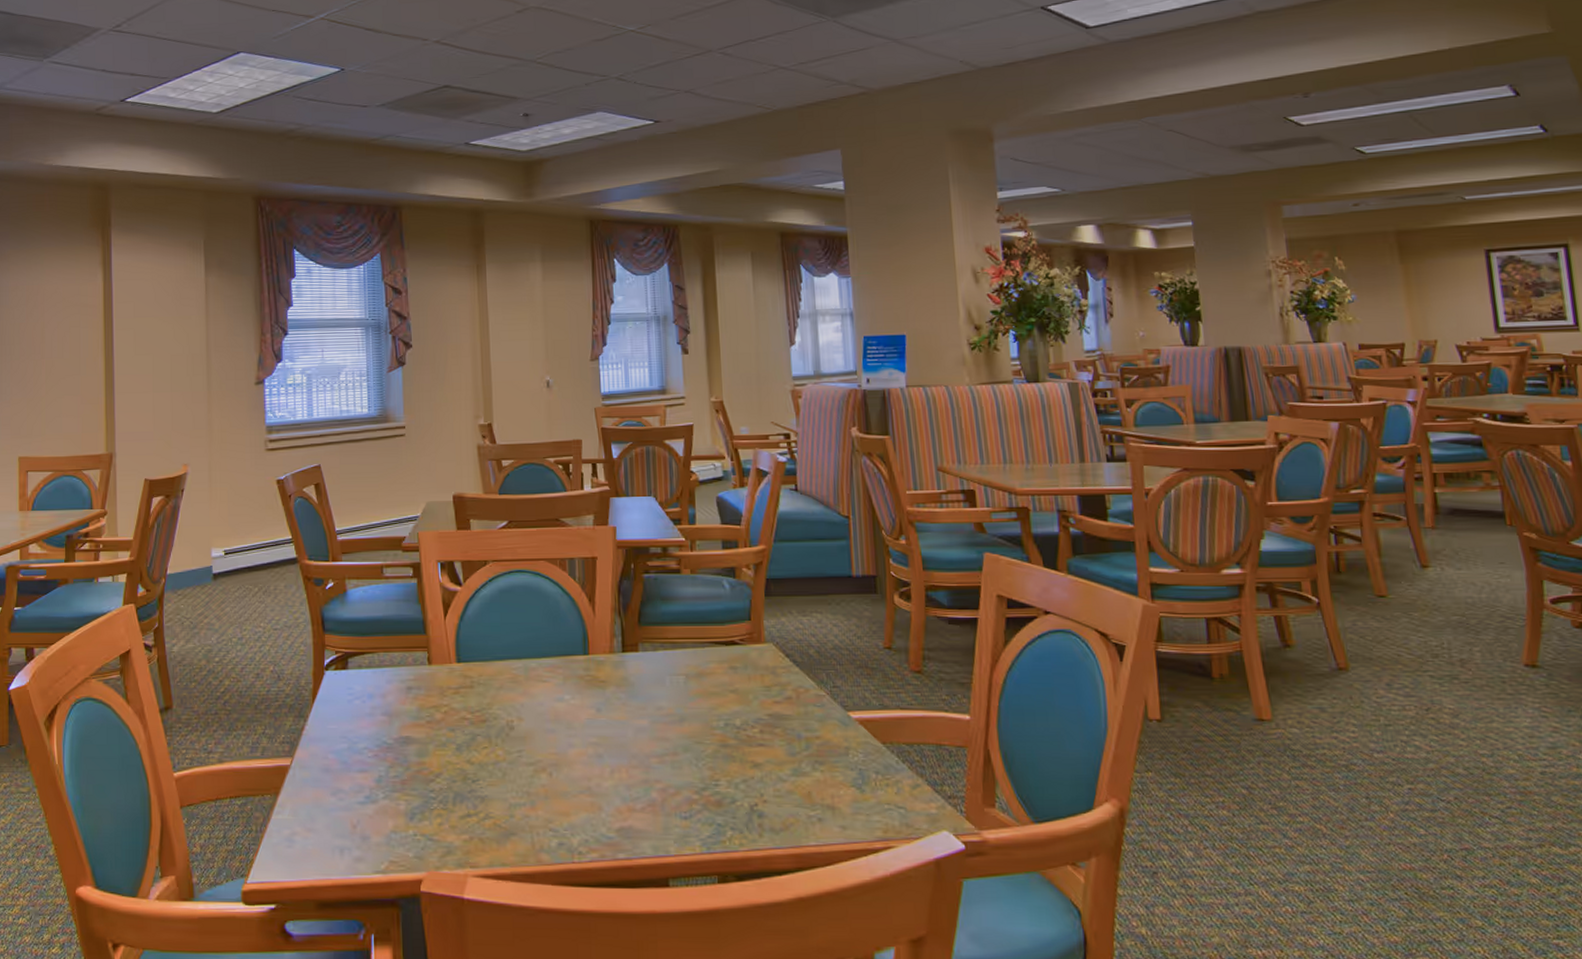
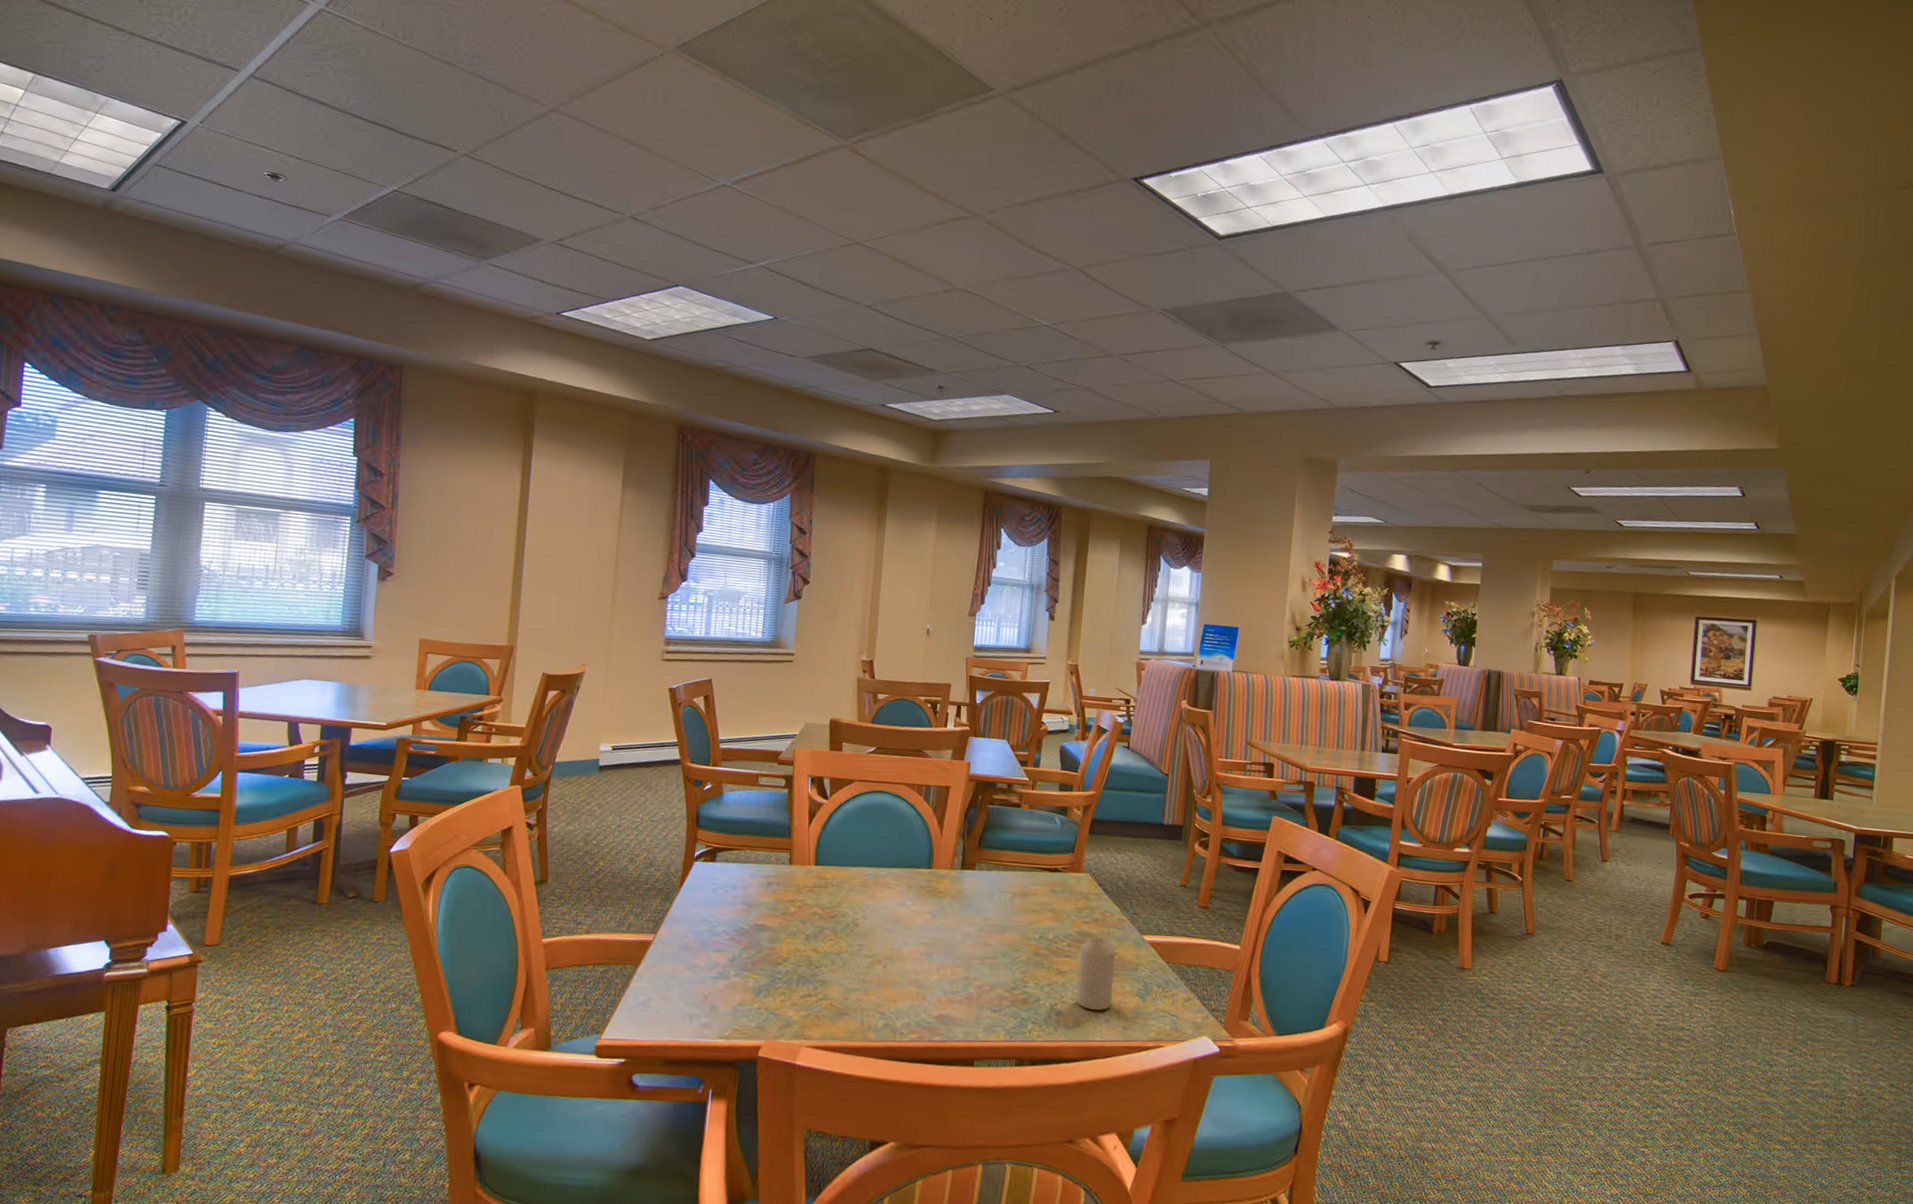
candle: none [775,719,824,808] -> present [1076,937,1116,1011]

